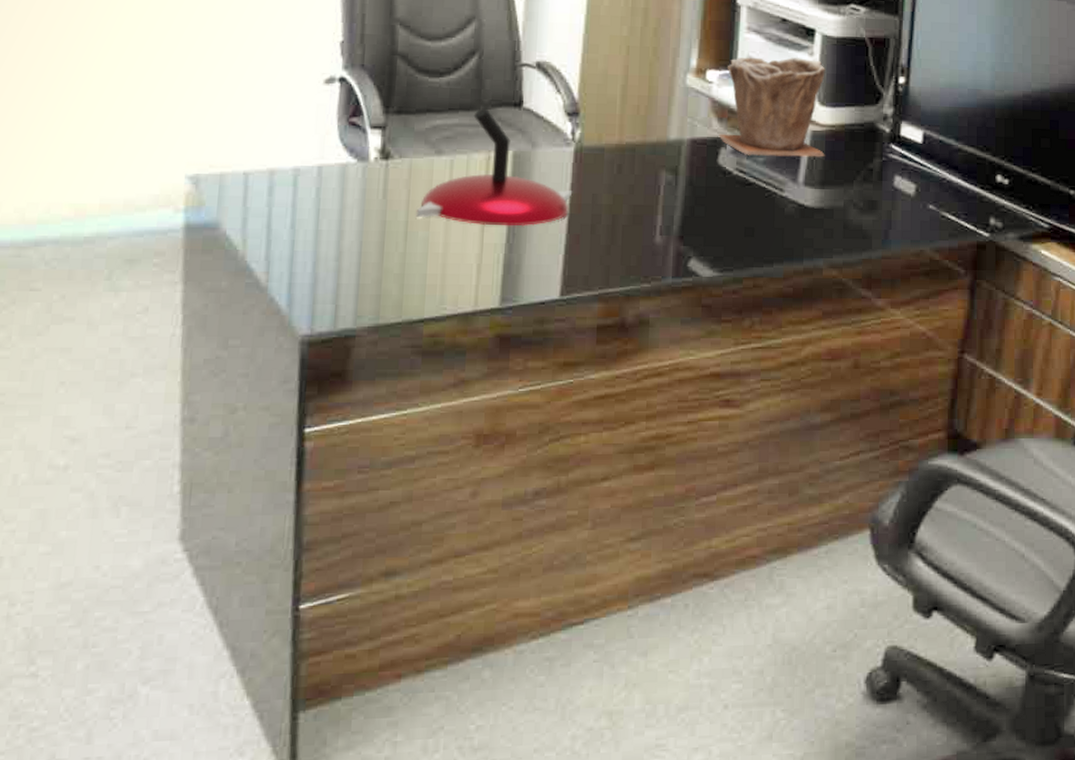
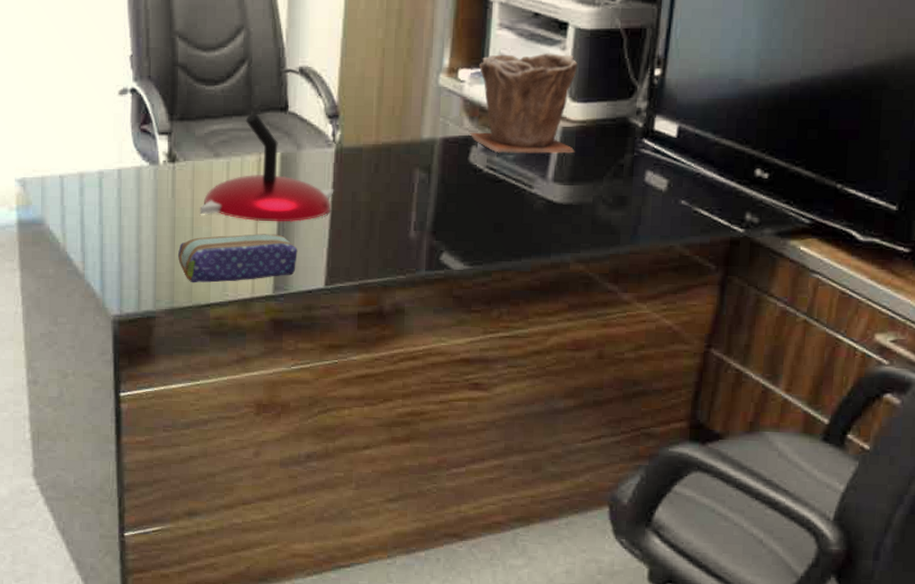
pencil case: none [387,239,530,296] -> present [178,234,298,283]

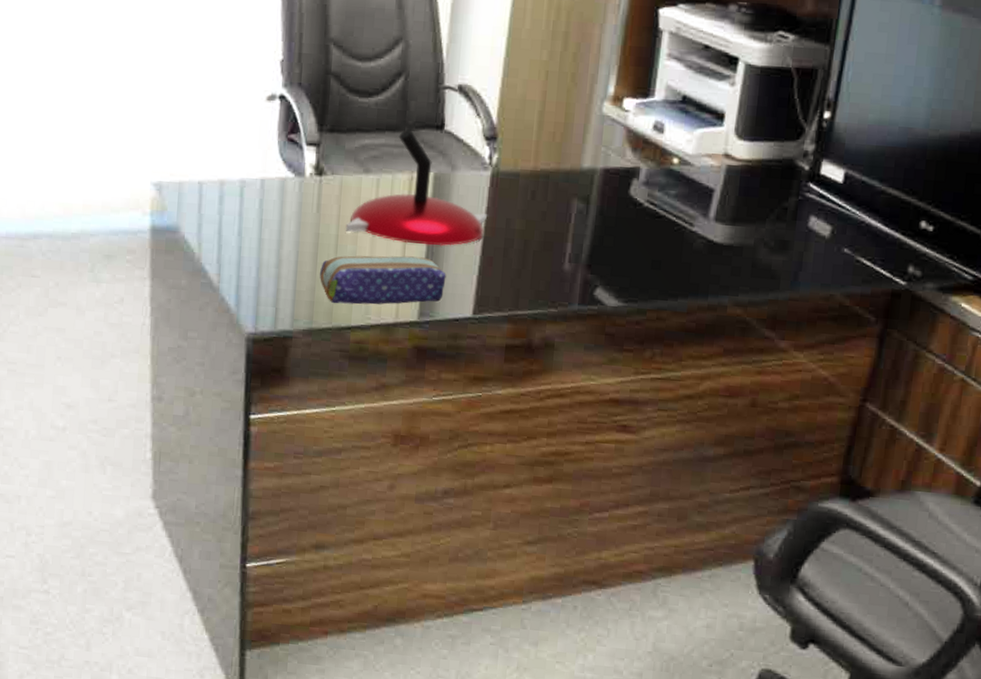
plant pot: present [470,53,578,154] -> none [631,85,746,193]

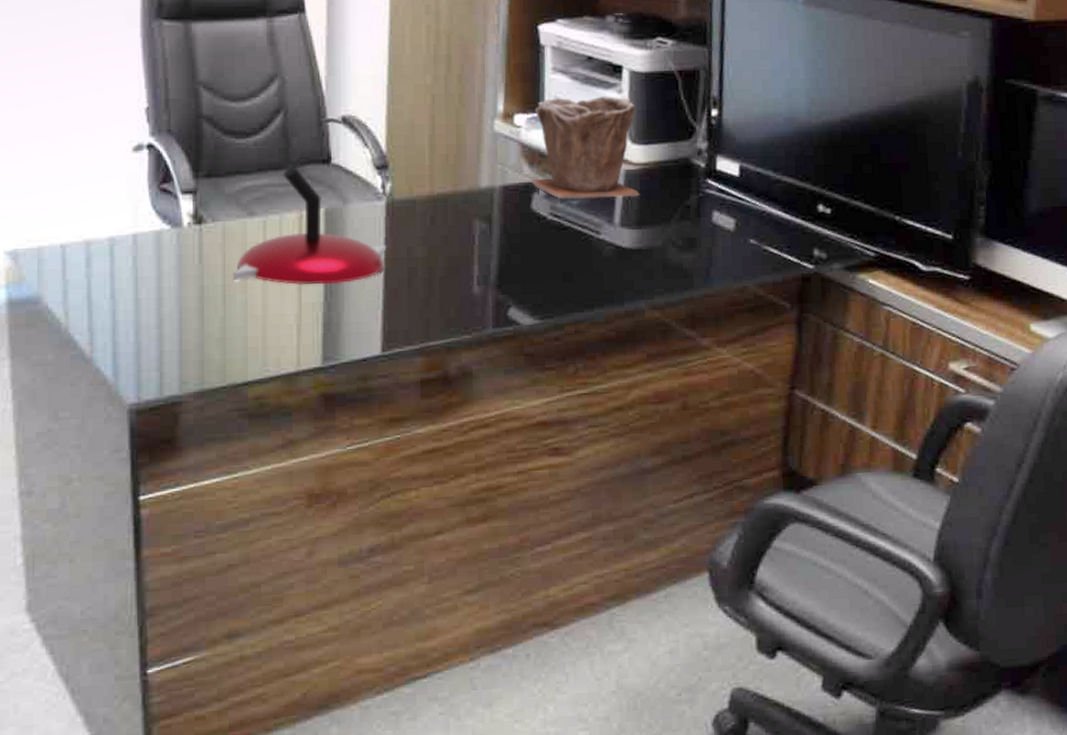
pencil case: present [320,255,446,305] -> none [208,298,349,360]
plant pot: none [631,85,746,193] -> present [530,96,640,199]

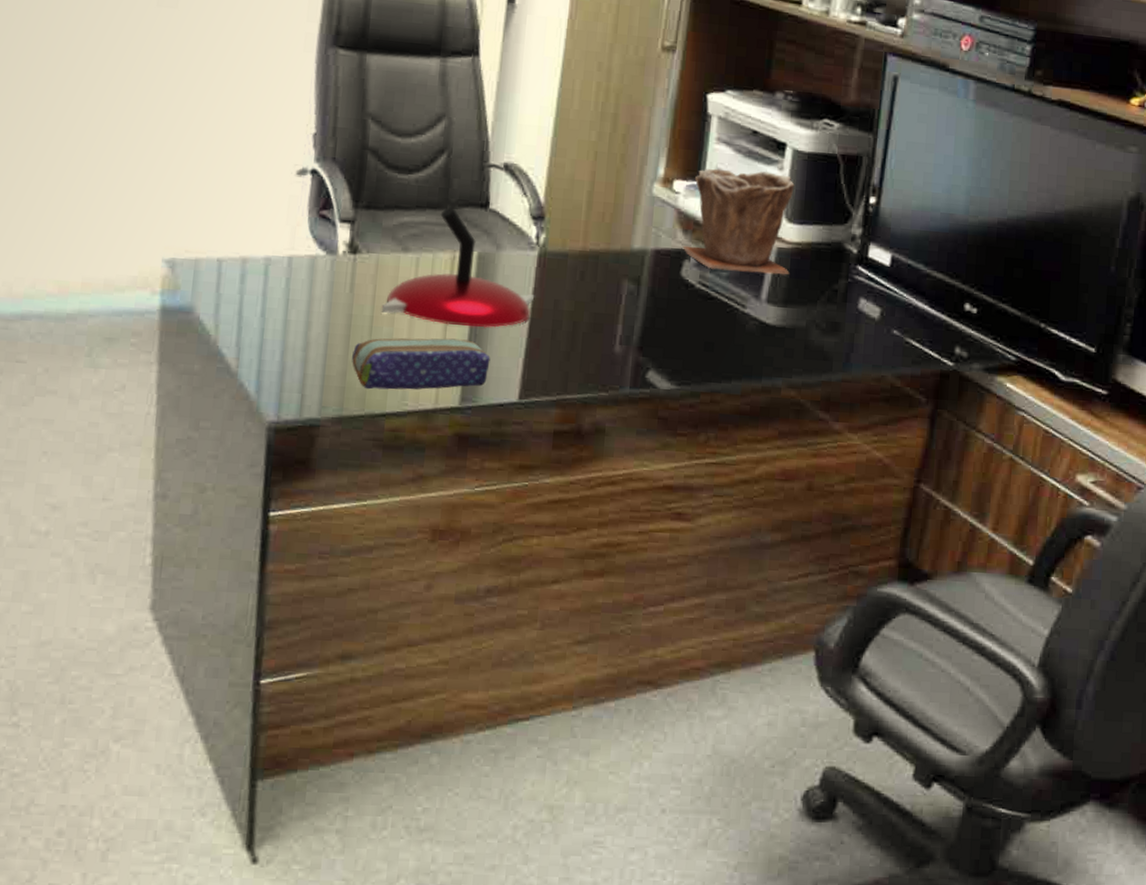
pencil case: none [208,298,349,360] -> present [352,337,491,390]

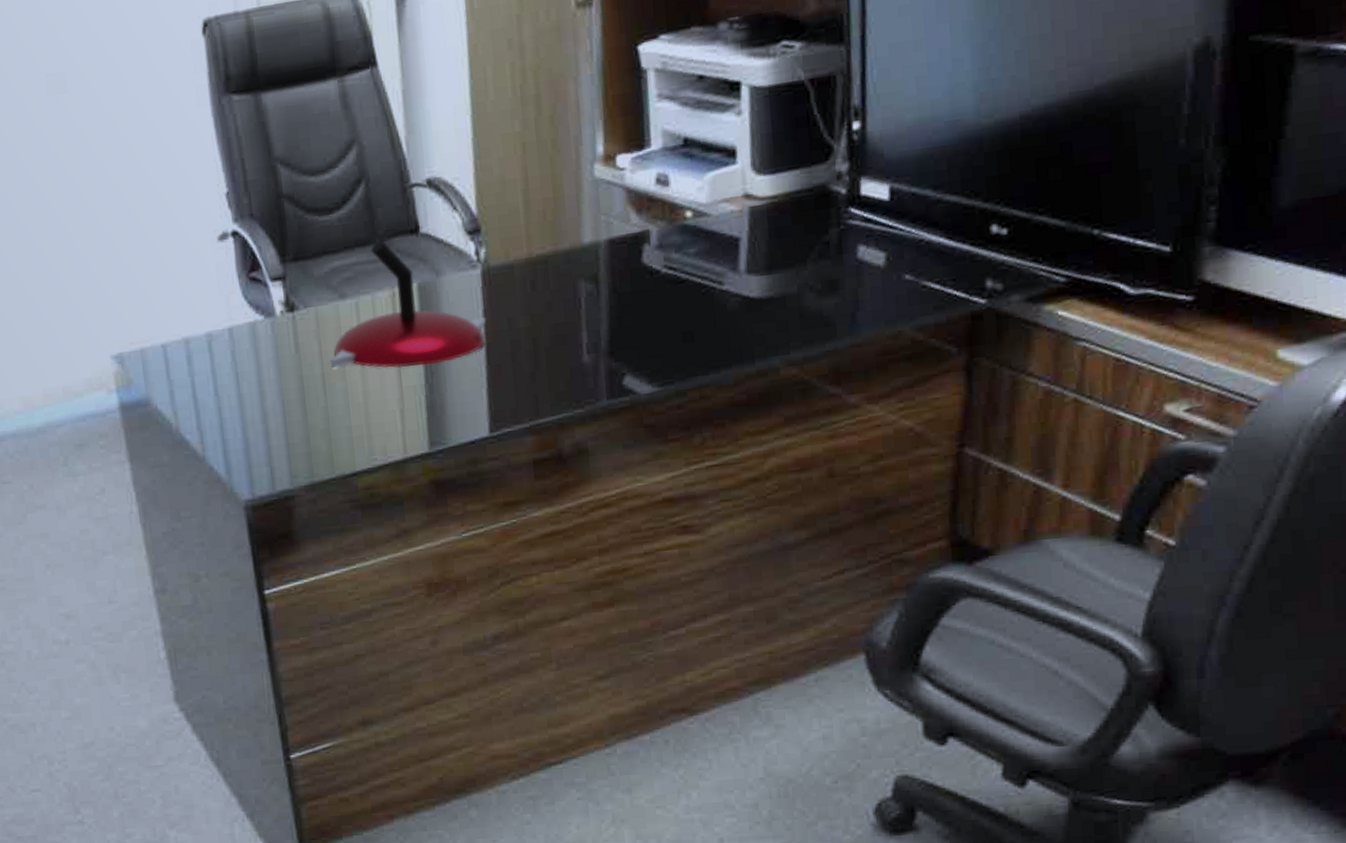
pencil case: present [352,337,491,390] -> none [311,379,453,451]
plant pot: present [682,168,795,275] -> none [639,120,769,248]

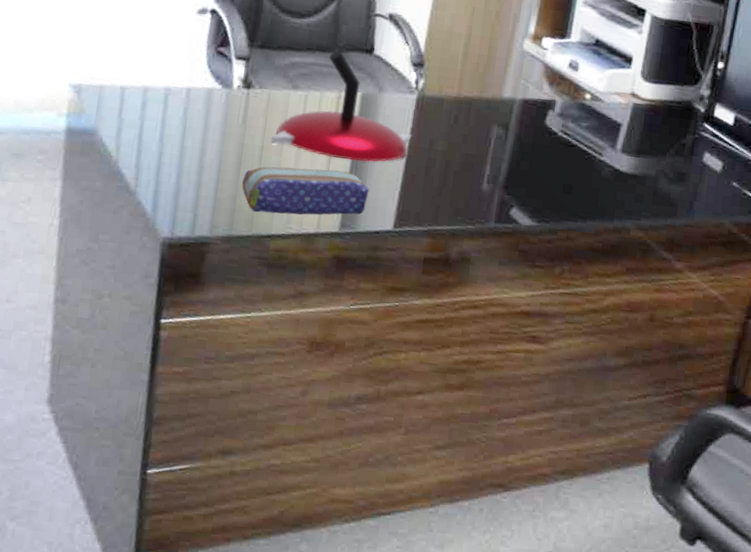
pencil case: none [311,379,453,451] -> present [242,166,369,215]

